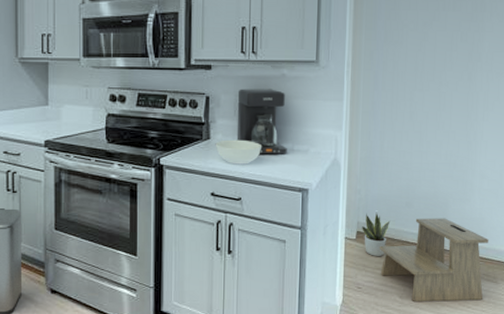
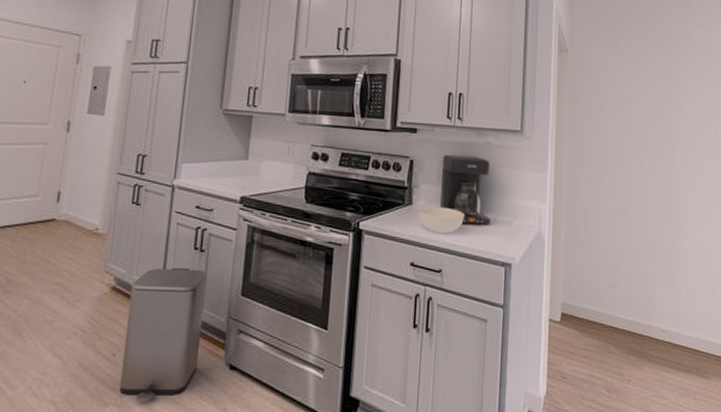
potted plant: present [362,212,391,257] -> none [566,292,596,343]
step stool: present [379,218,489,301] -> none [584,301,697,397]

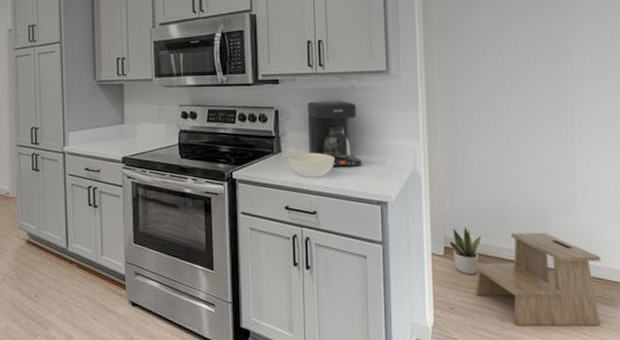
pedal bin: present [119,268,207,402] -> none [42,222,105,333]
potted plant: none [566,292,596,343] -> present [450,226,482,275]
step stool: none [584,301,697,397] -> present [471,233,601,325]

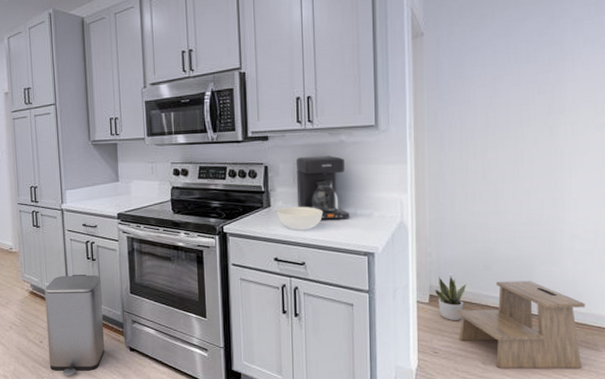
pedal bin: none [42,222,105,333] -> present [44,274,105,375]

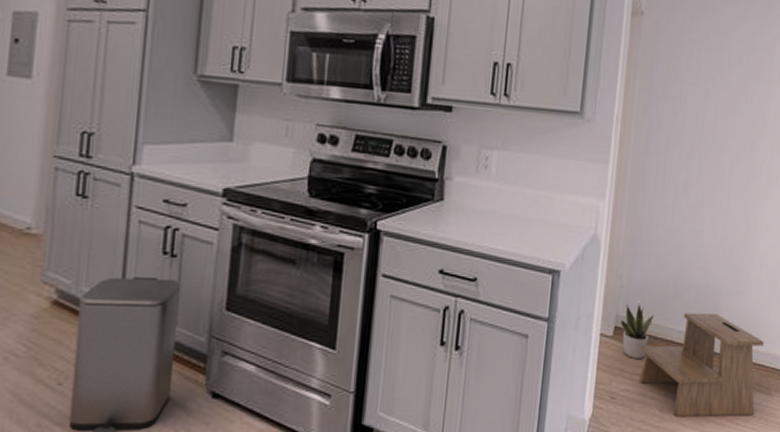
bowl: present [276,206,324,231] -> none [449,202,508,236]
coffee maker: present [296,155,350,220] -> none [476,139,540,226]

